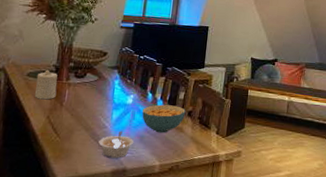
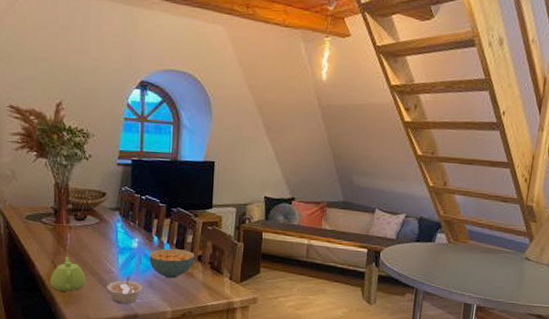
candle: present [35,70,58,100] -> none [35,212,58,244]
teapot: none [42,111,79,147] -> present [49,256,86,292]

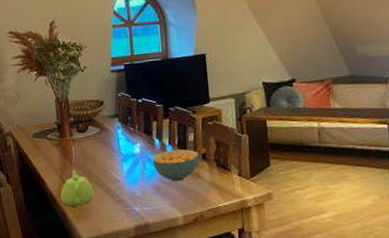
legume: present [107,276,143,304] -> none [115,183,151,213]

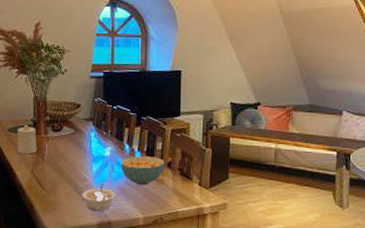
candle: none [41,128,64,160] -> present [17,124,37,154]
teapot: present [60,169,94,206] -> none [29,165,63,200]
legume: none [115,183,151,213] -> present [82,183,116,211]

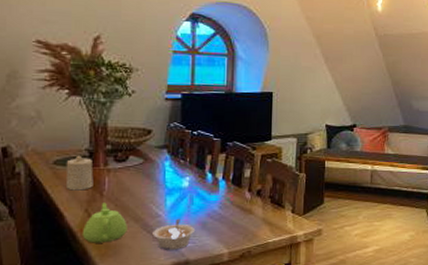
teapot: none [29,165,63,200] -> present [82,202,127,243]
cereal bowl: present [121,156,165,186] -> none [202,185,254,217]

